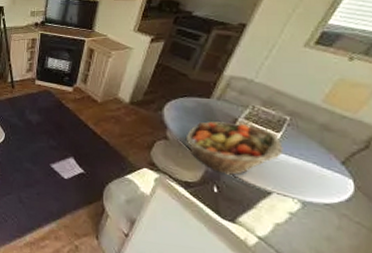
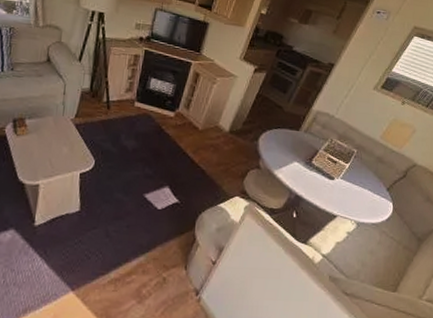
fruit basket: present [185,121,284,175] -> none [275,152,349,201]

